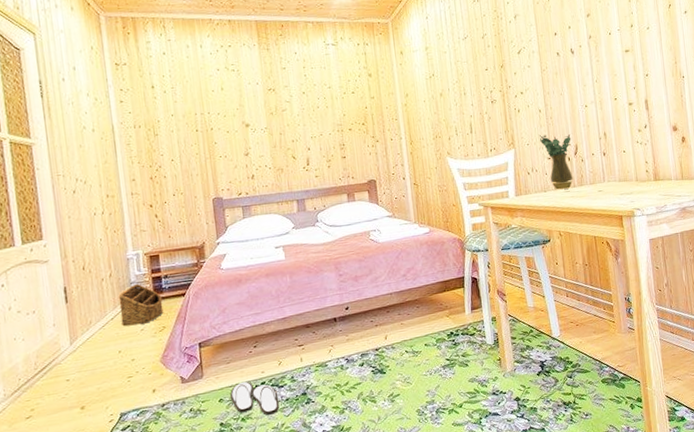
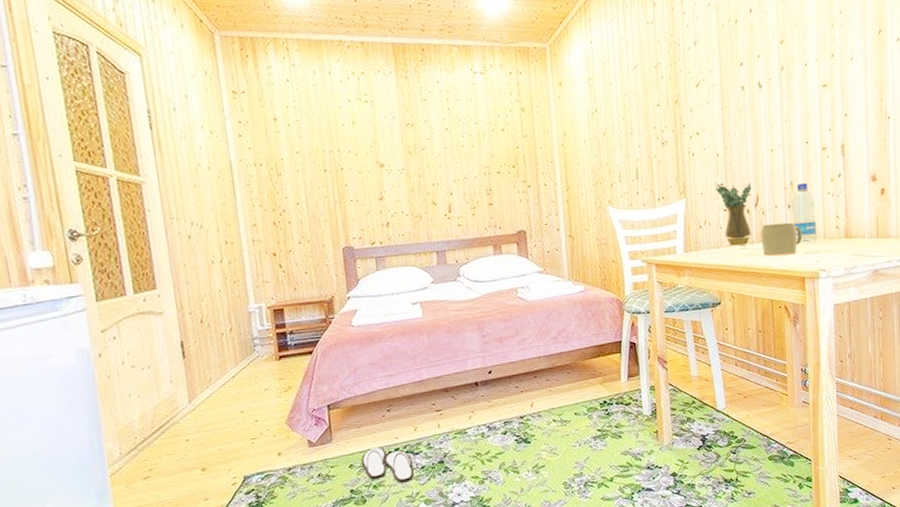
basket: present [118,283,163,327] -> none [240,339,289,385]
mug: none [581,168,618,198] -> present [761,222,802,256]
bottle: none [606,134,630,187] -> present [791,183,817,244]

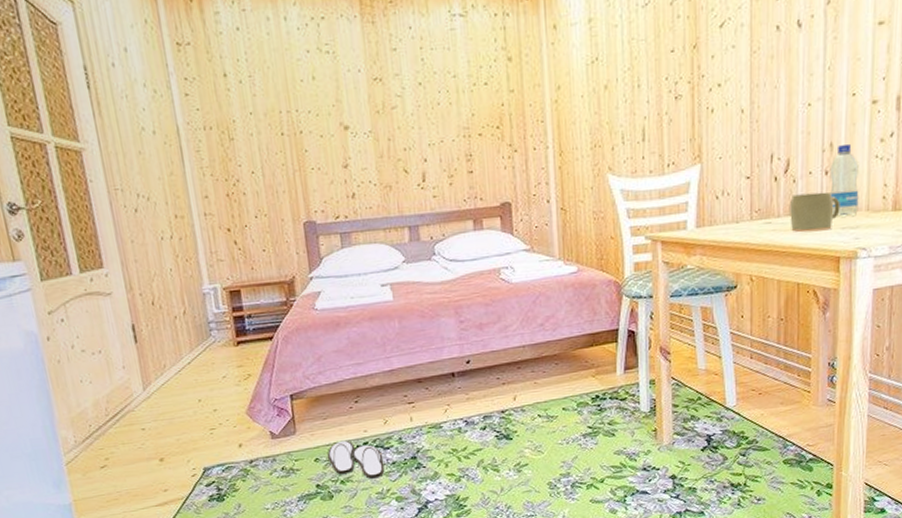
vase: present [715,182,752,247] -> none [737,144,782,221]

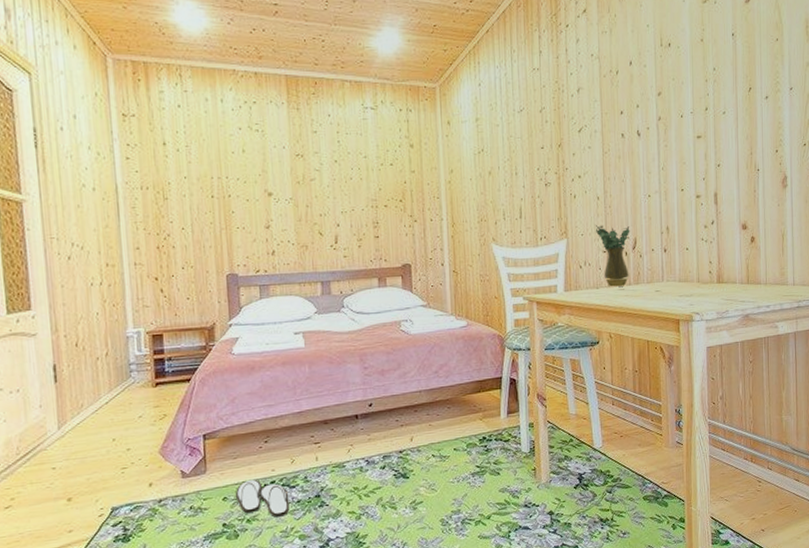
vase: none [737,144,782,221] -> present [595,224,630,287]
mug: present [790,192,841,233] -> none [638,266,677,298]
bottle: present [829,145,859,218] -> none [667,229,691,288]

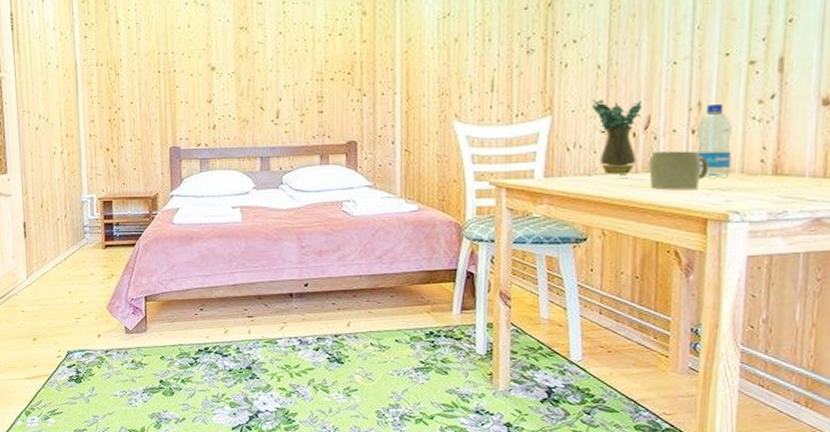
slippers: present [236,479,290,517] -> none [172,343,222,382]
mug: none [638,266,677,298] -> present [649,151,709,191]
bottle: none [667,229,691,288] -> present [696,105,732,179]

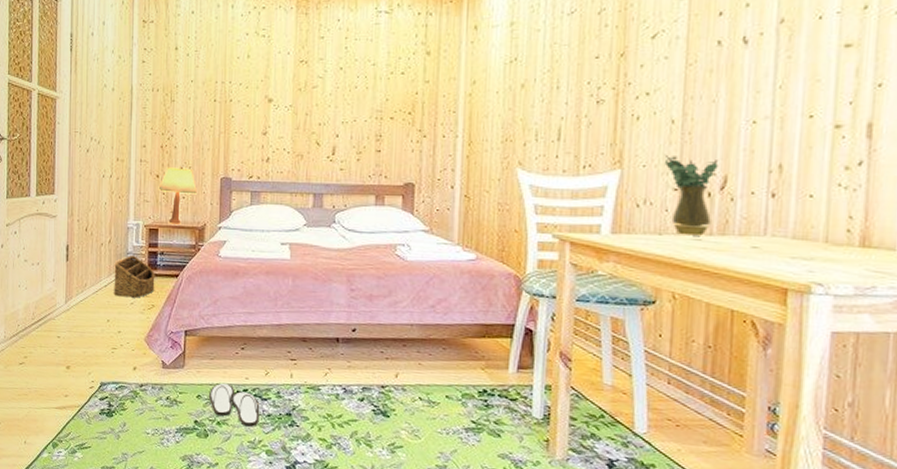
basket: none [72,227,113,269] -> present [114,255,155,298]
table lamp: none [110,138,147,195] -> present [159,166,197,224]
slippers: none [172,343,222,382] -> present [209,383,260,427]
mug: present [649,151,709,191] -> none [725,214,790,258]
bottle: present [696,105,732,179] -> none [777,168,816,247]

